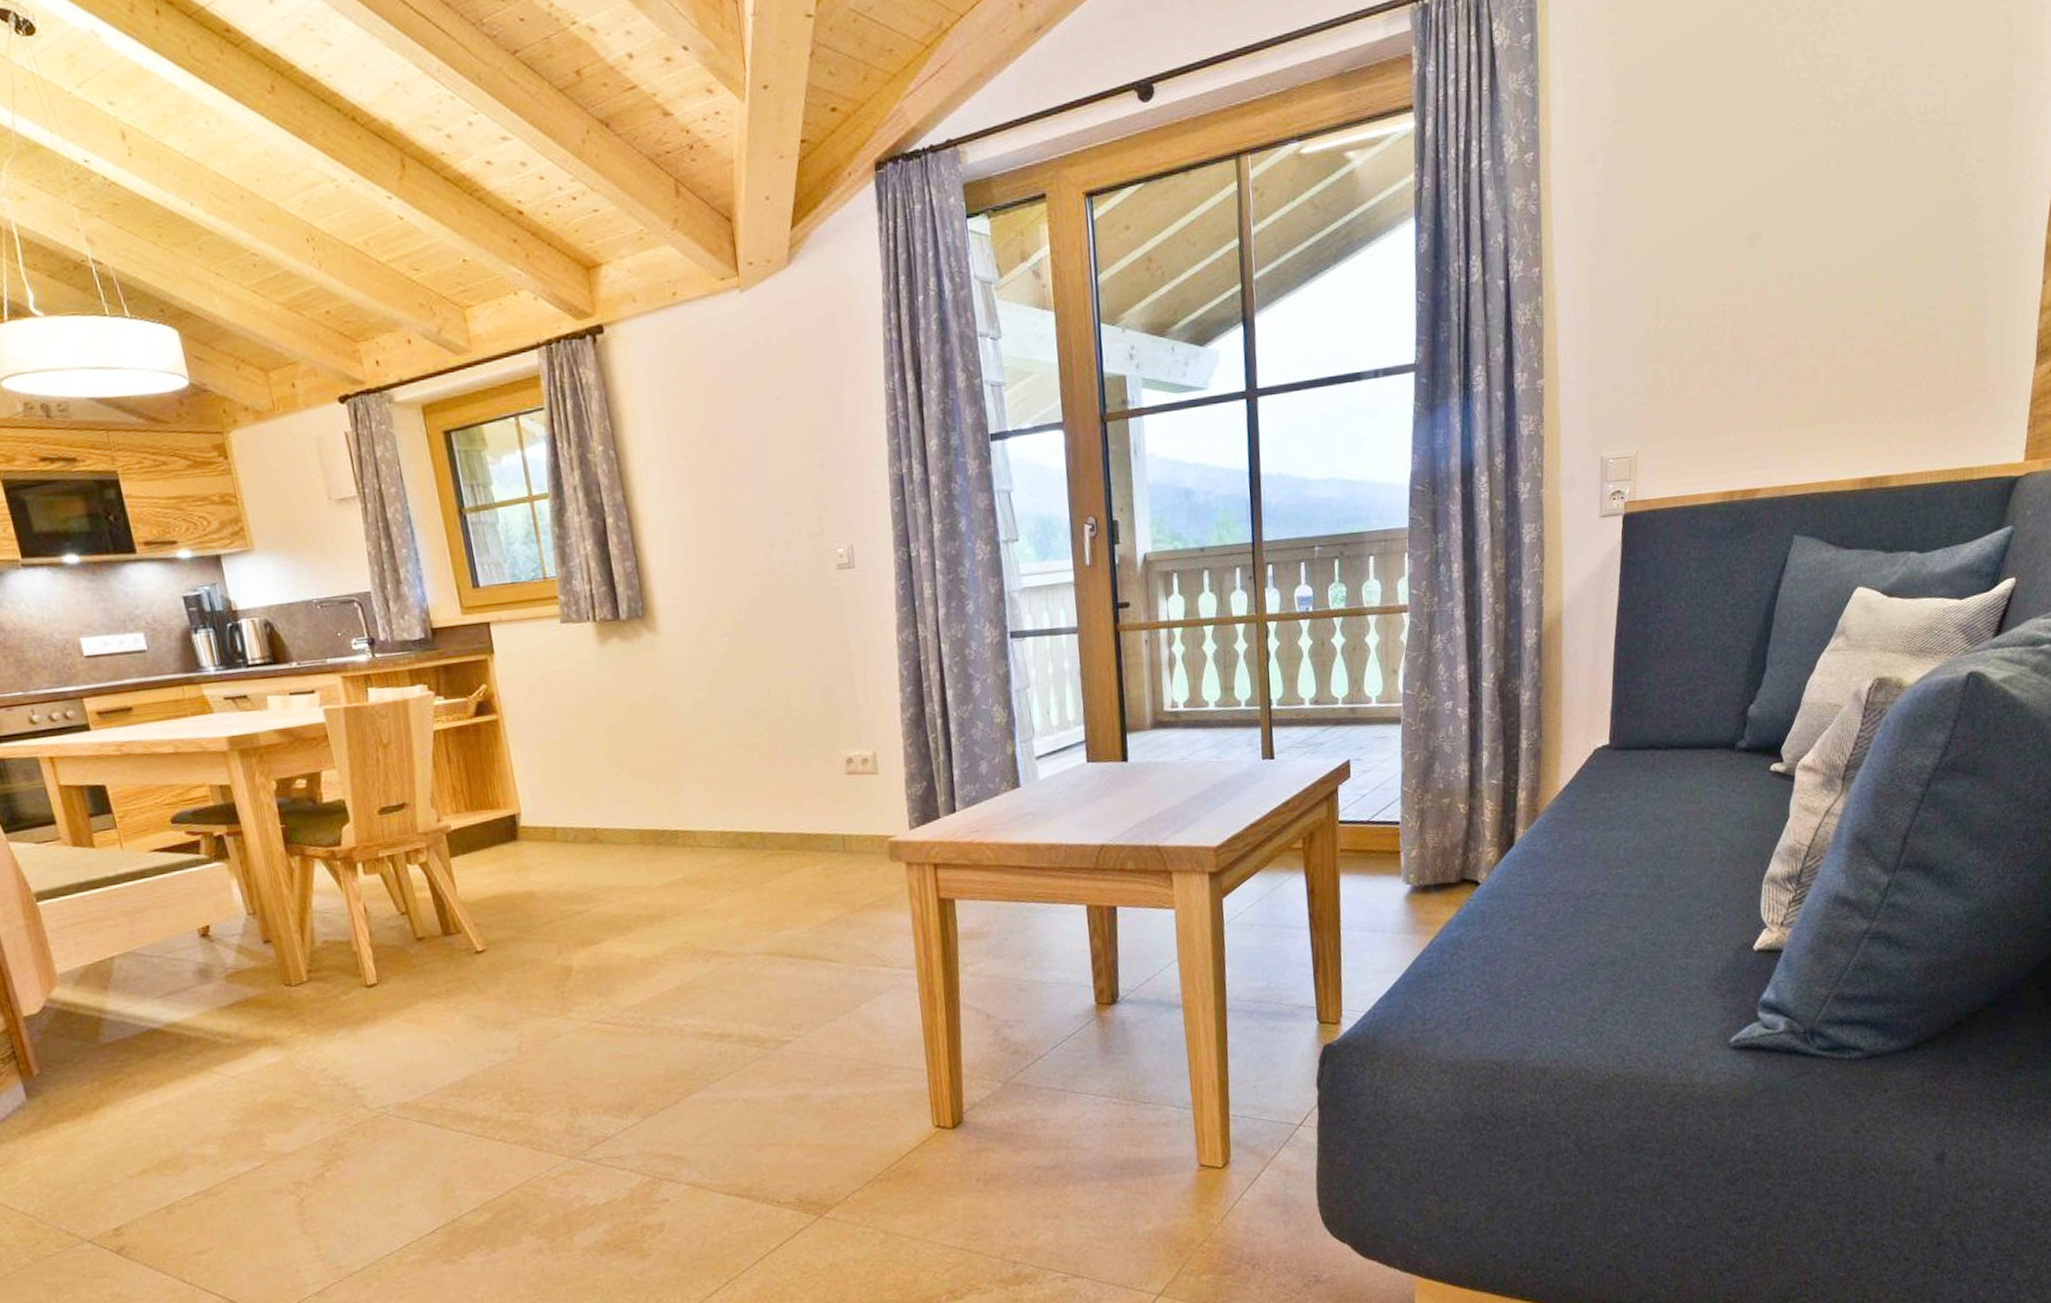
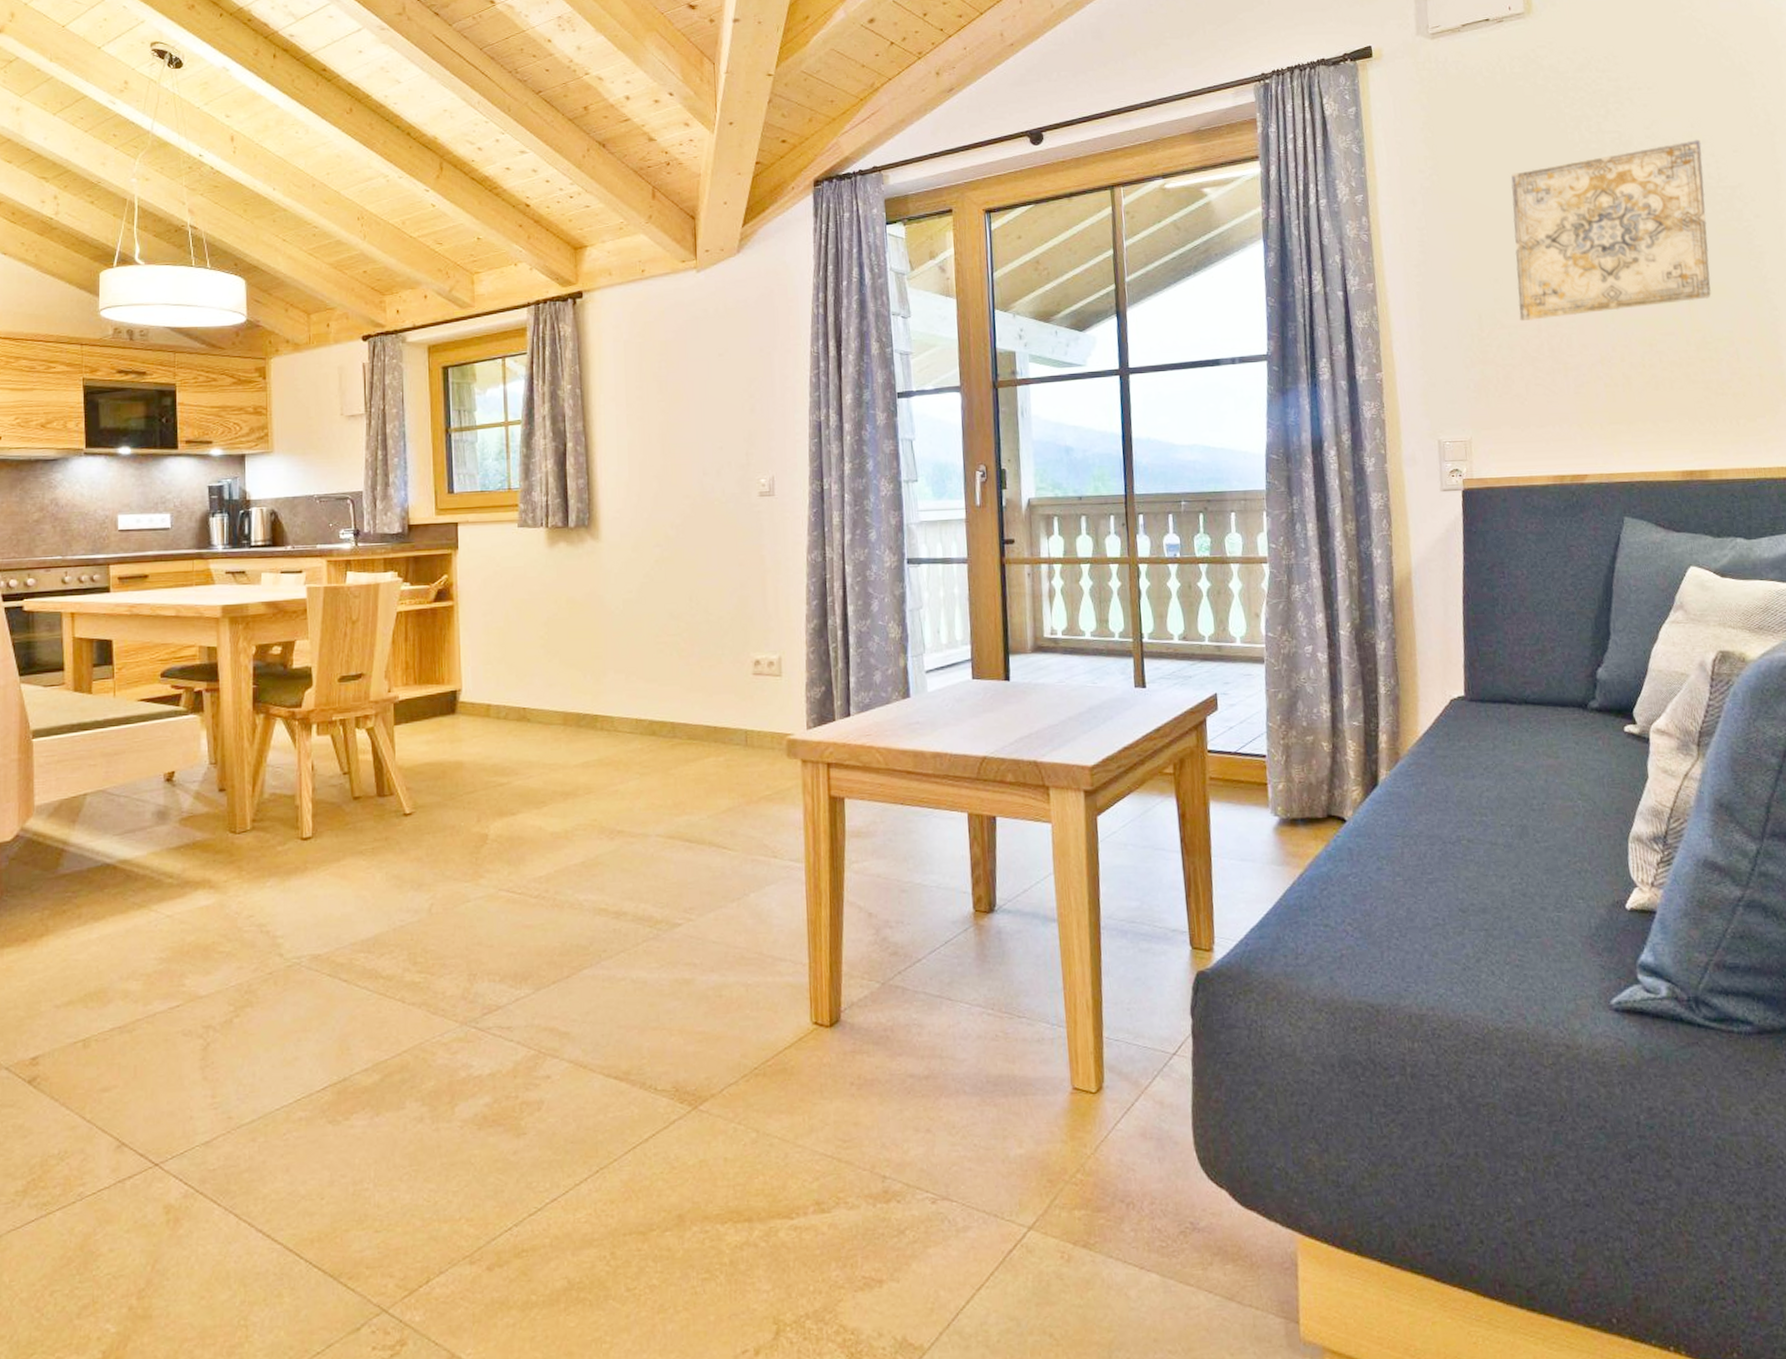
wall art: none [1701,60,1930,308] -> present [1511,138,1711,322]

